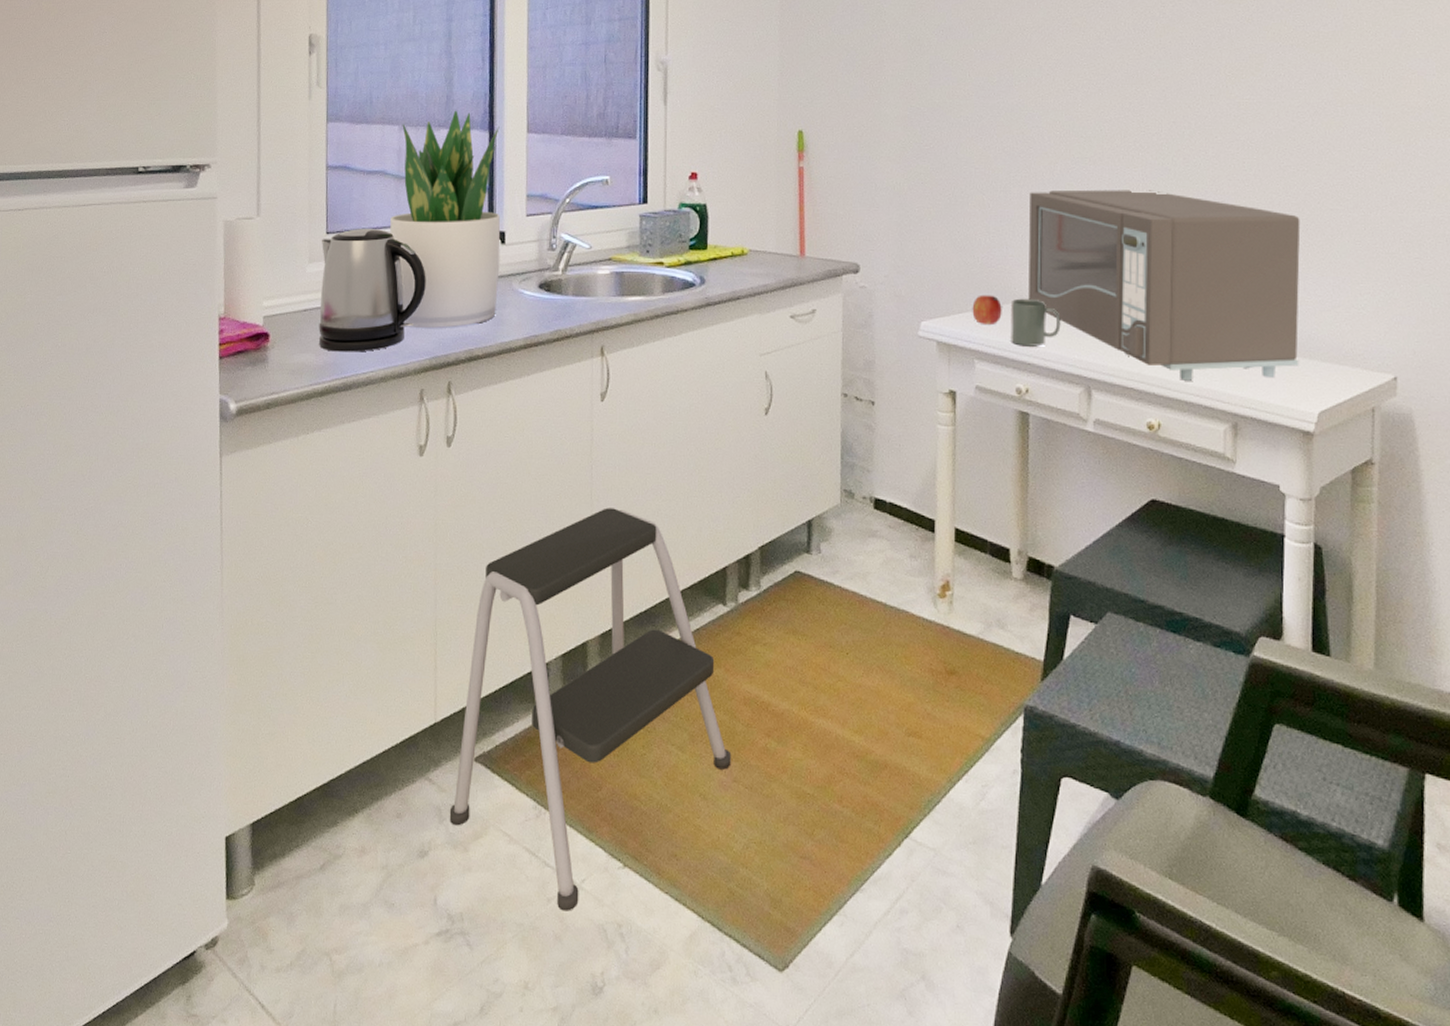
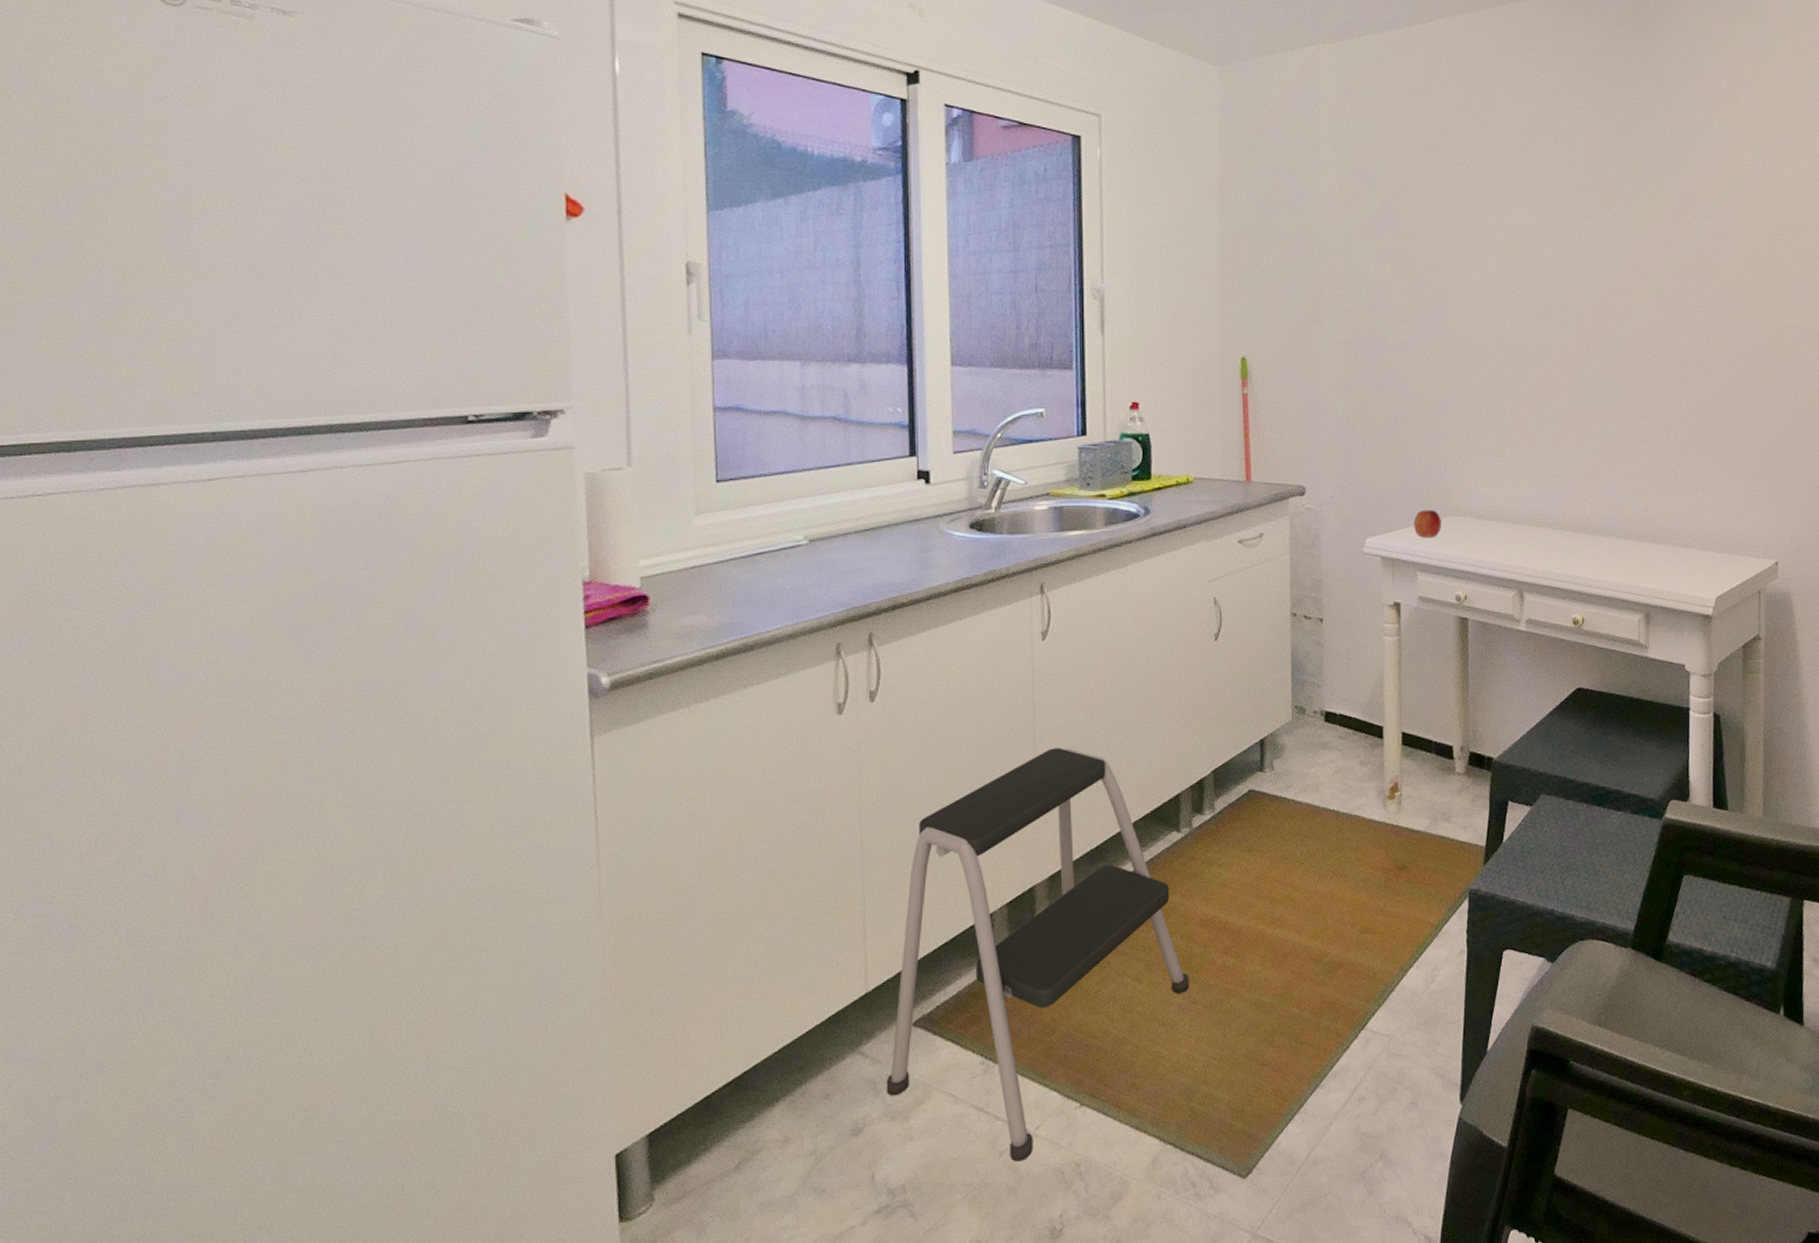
kettle: present [318,229,426,352] -> none [711,474,839,611]
planter: present [390,110,501,329] -> none [794,343,925,579]
mug: present [1010,298,1061,347] -> none [1449,511,1495,556]
microwave: present [1027,189,1301,381] -> none [1464,405,1700,578]

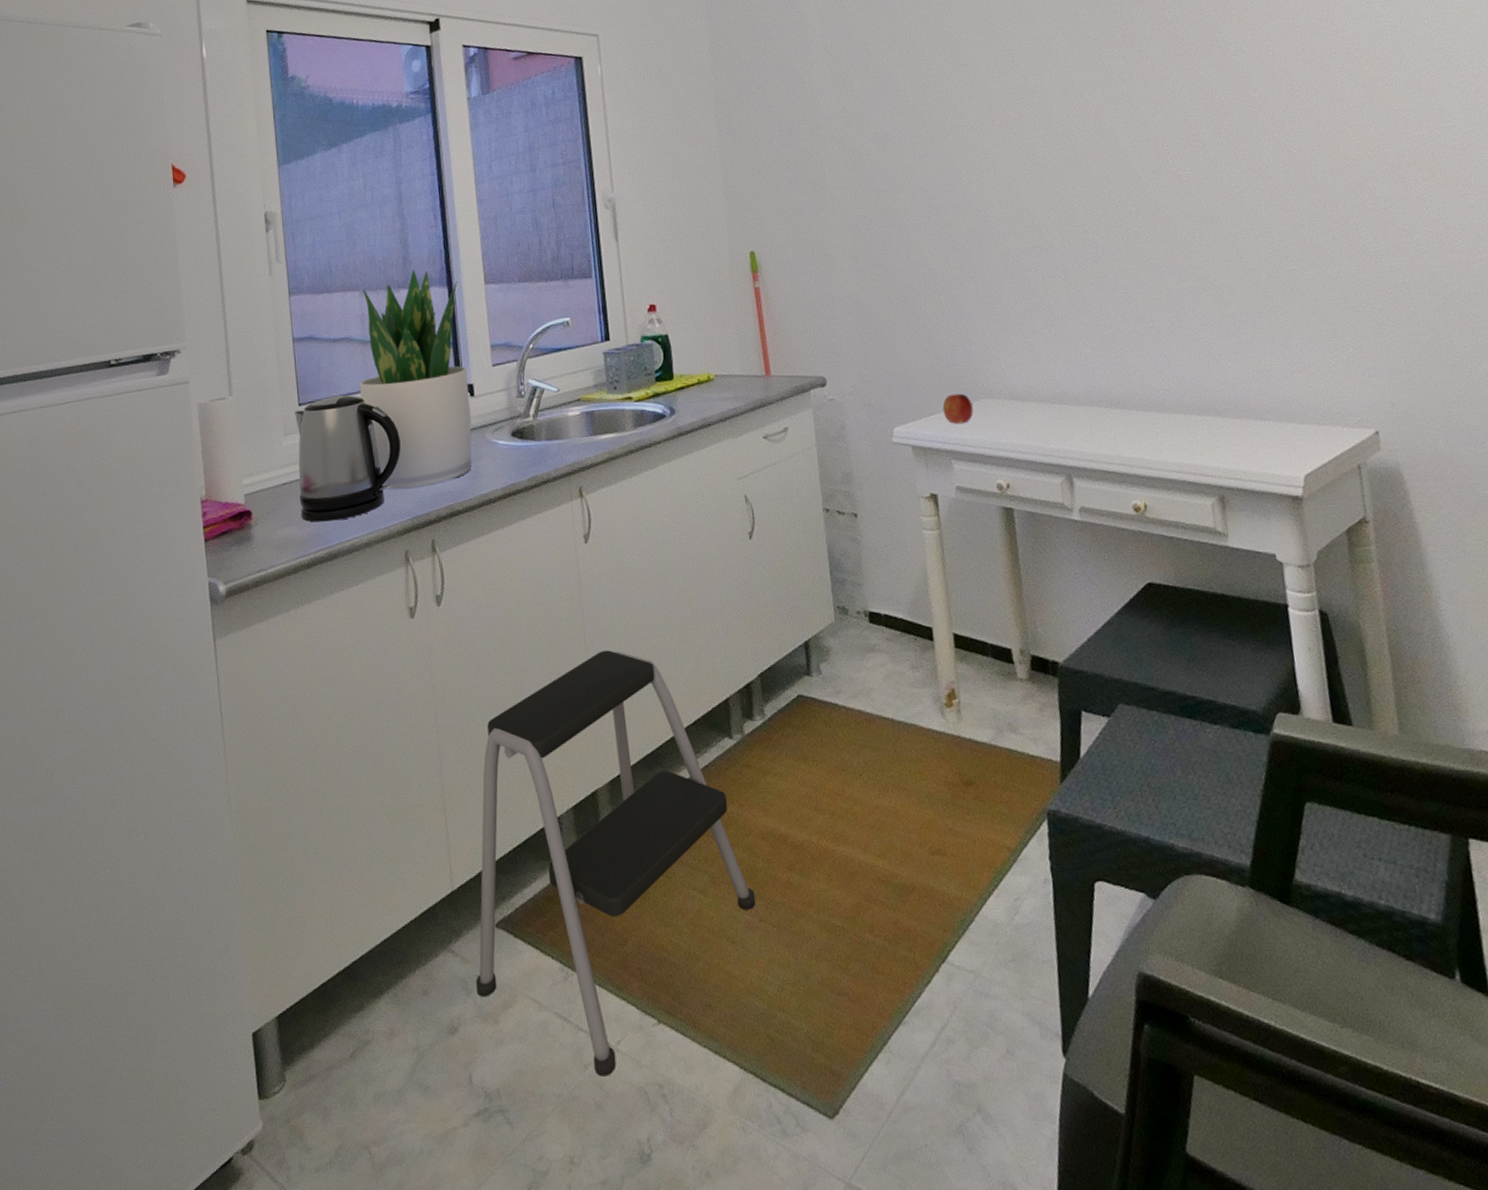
kettle: none [711,474,839,611] -> present [295,395,401,522]
planter: none [794,343,925,579] -> present [360,269,472,490]

